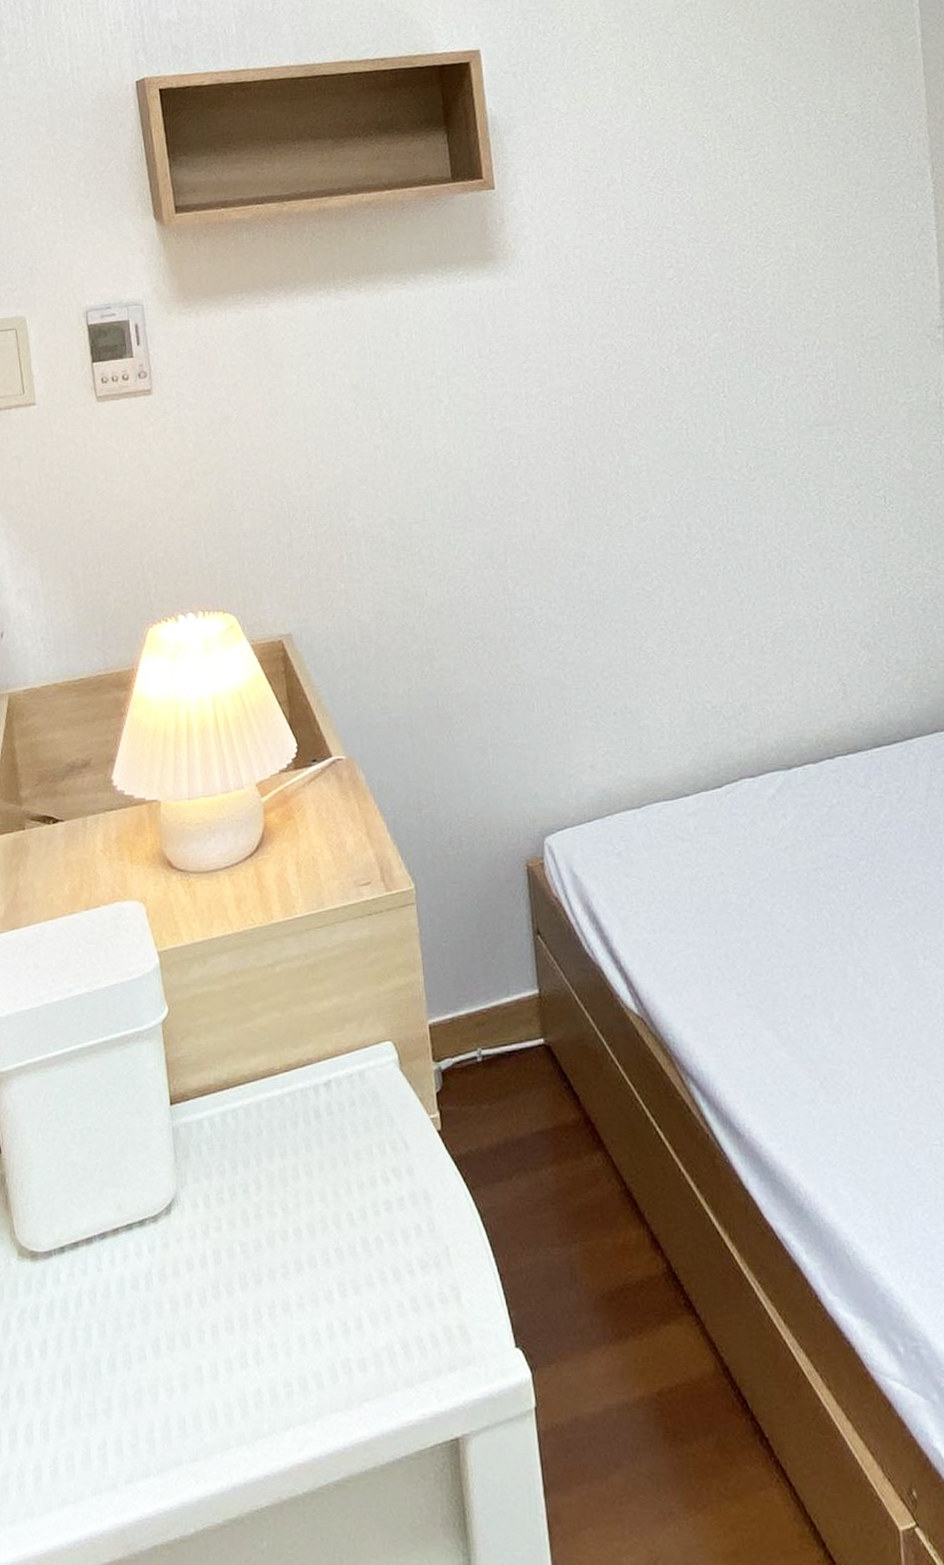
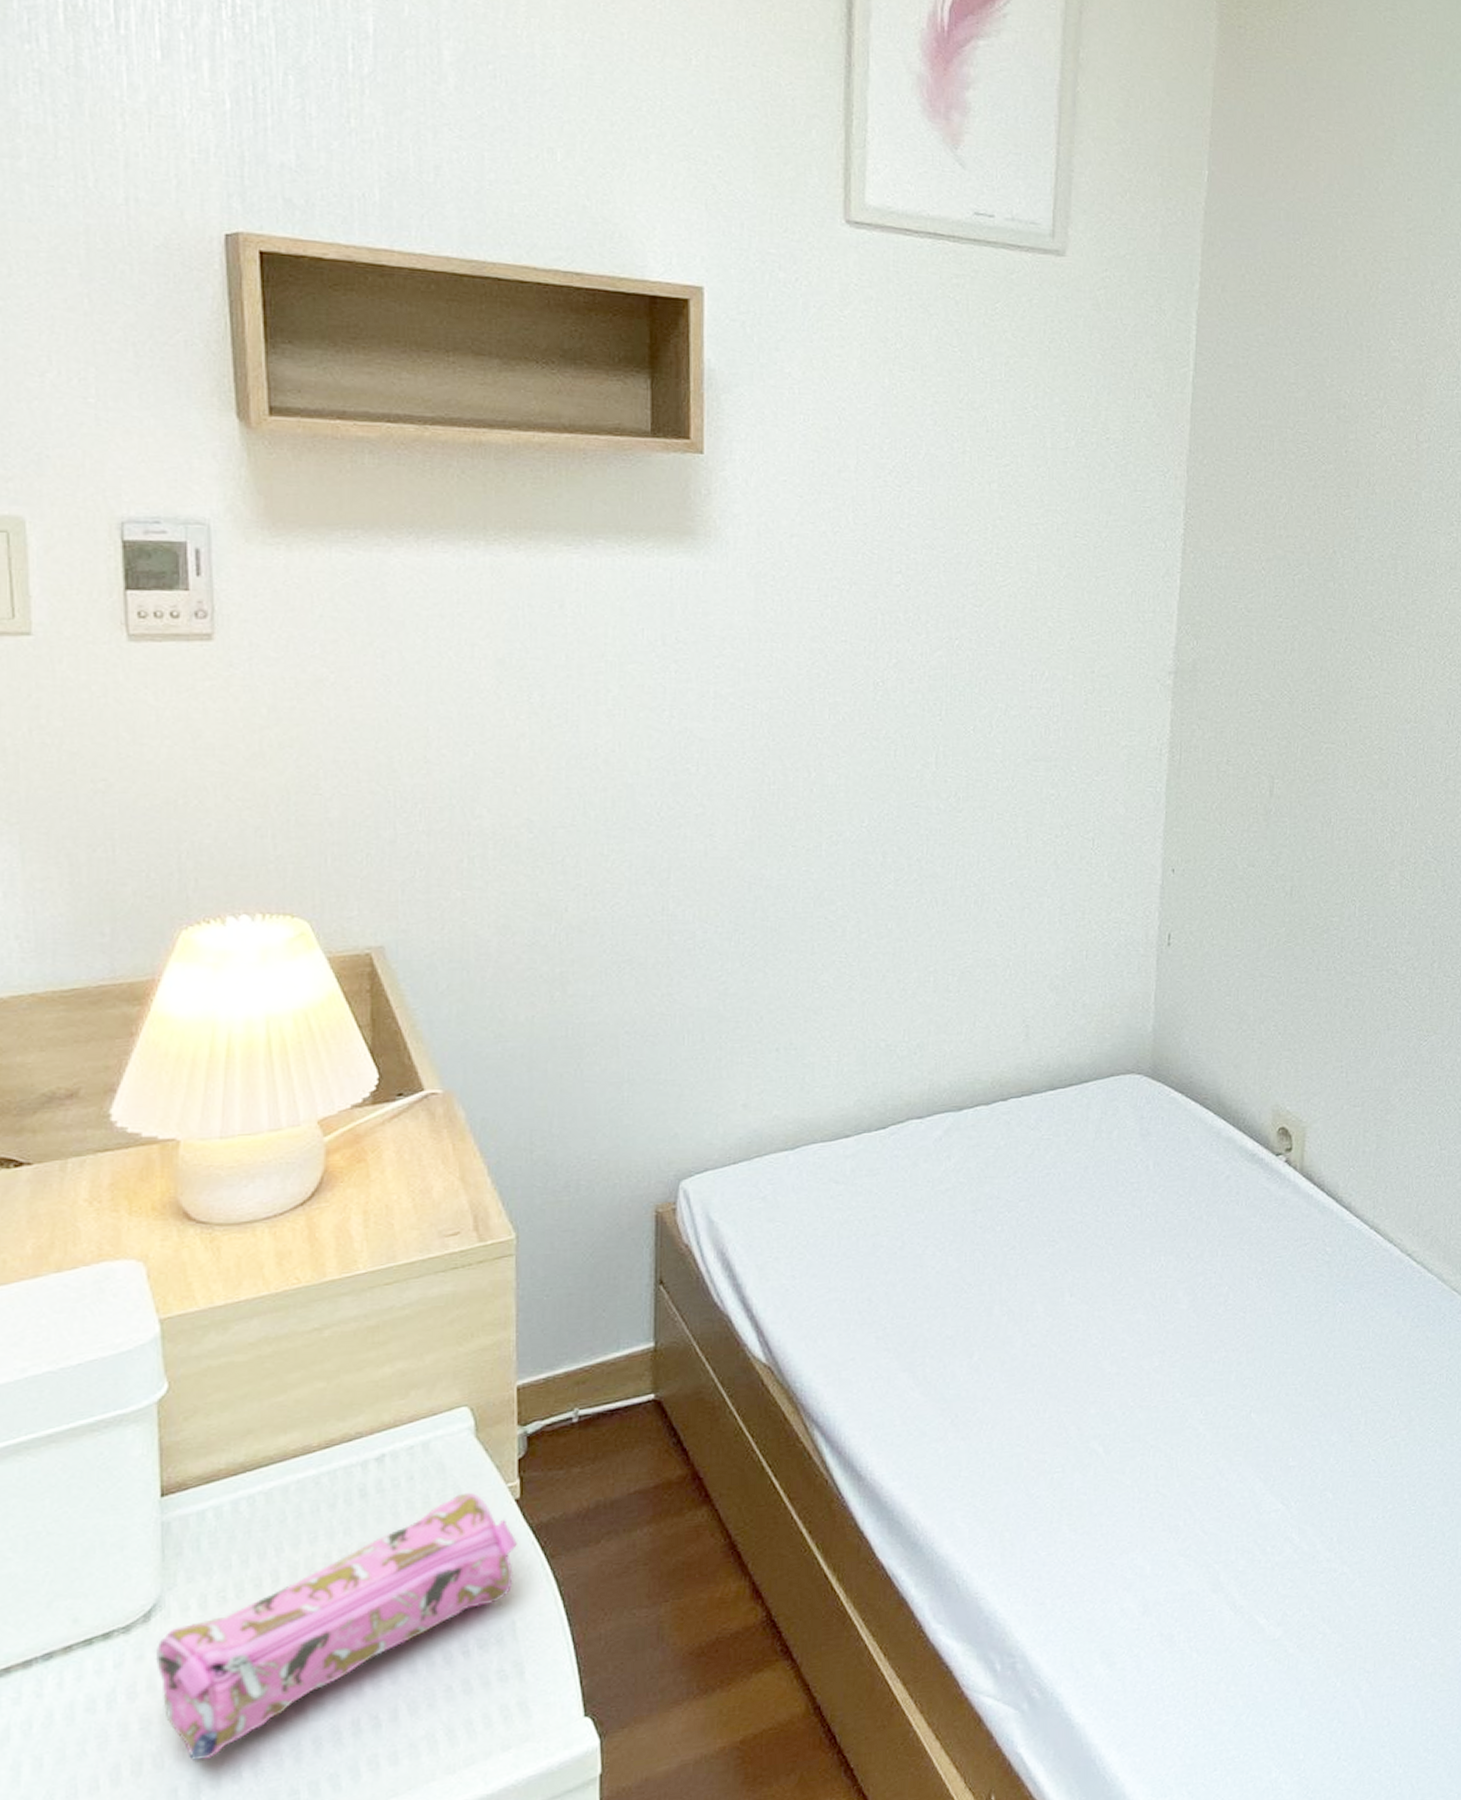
pencil case: none [177,1121,444,1344] -> present [155,1492,517,1762]

